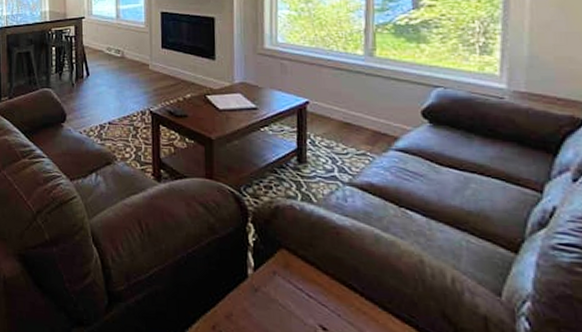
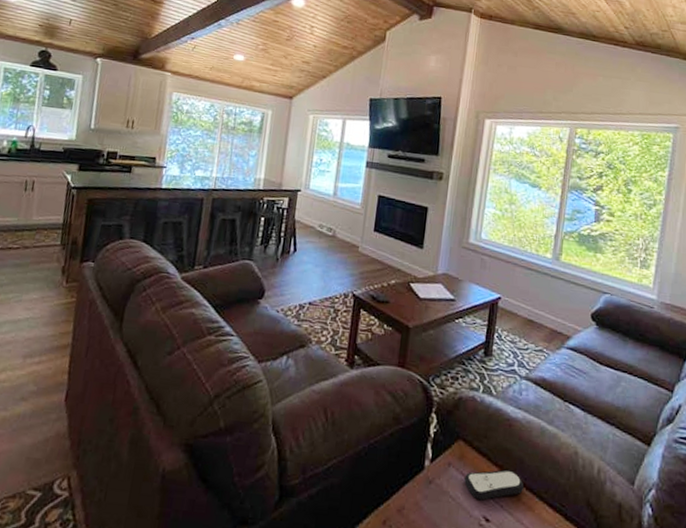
remote control: none [293,278,363,310] -> present [464,469,525,501]

